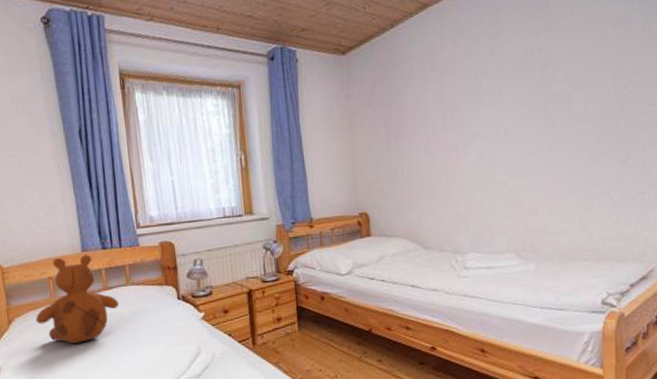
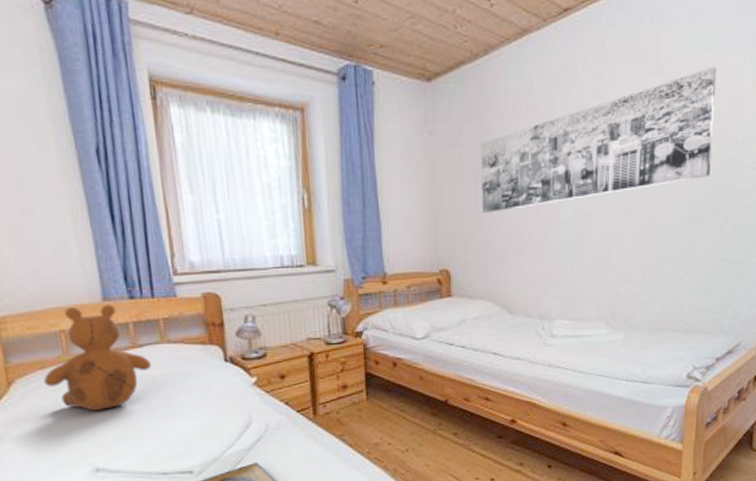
wall art: none [391,17,608,162] -> present [481,66,717,214]

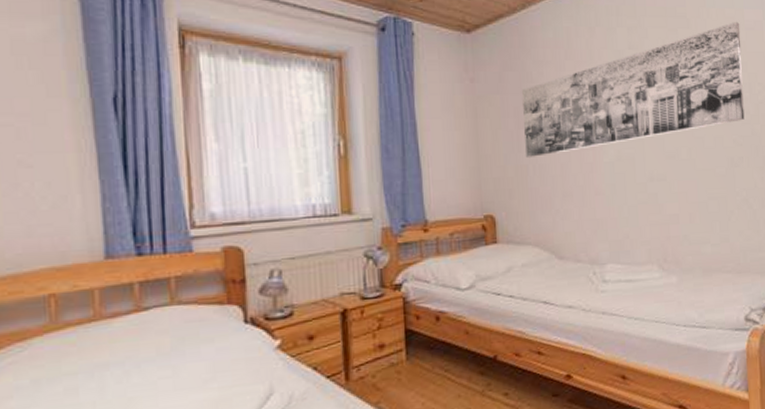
teddy bear: present [43,305,152,411] -> none [22,263,158,389]

